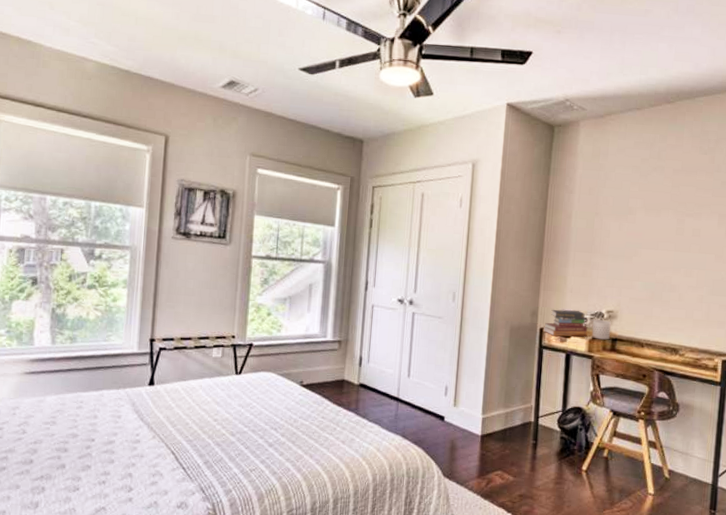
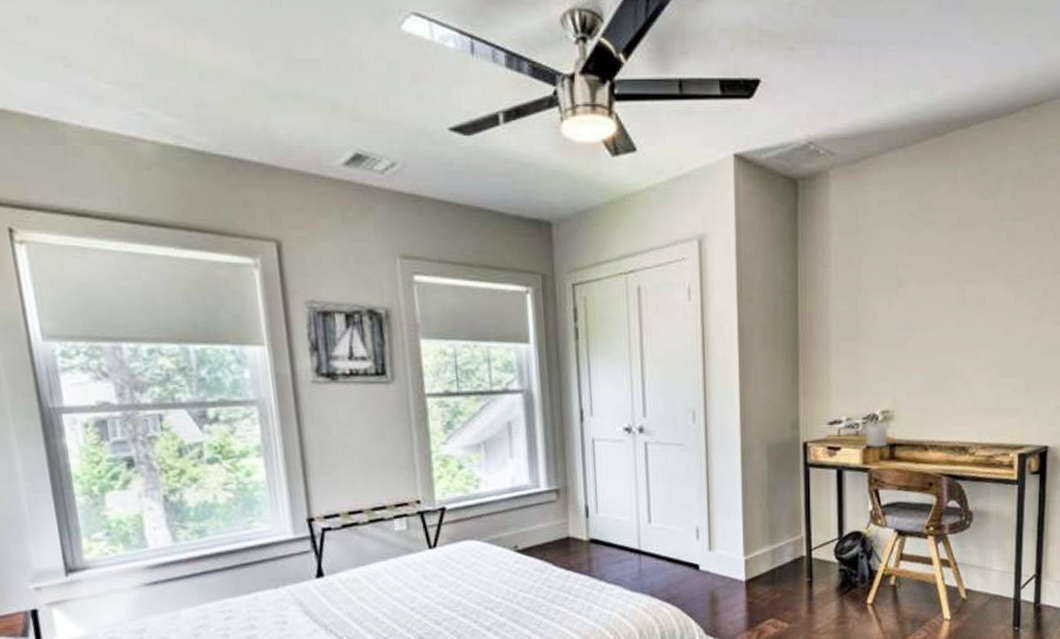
books: present [543,309,588,337] -> none [808,414,860,451]

